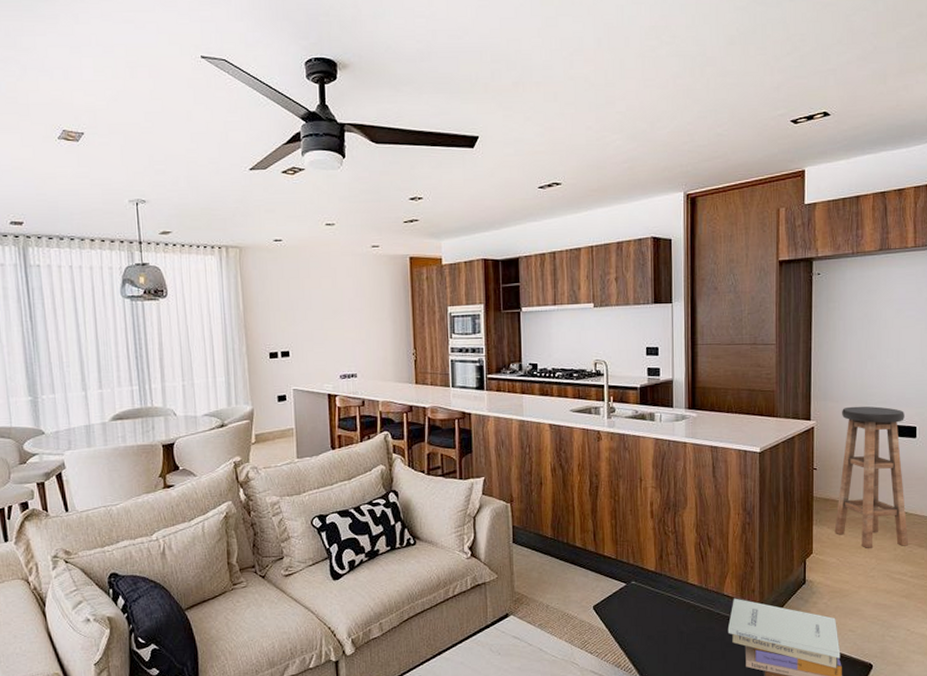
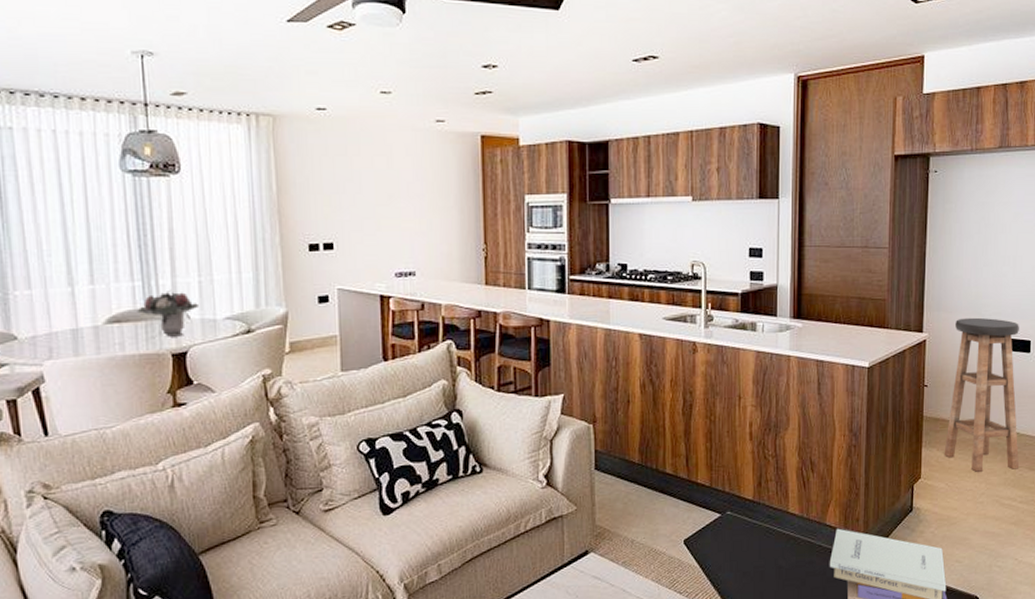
flower arrangement: none [135,392,182,431] -> present [137,289,198,337]

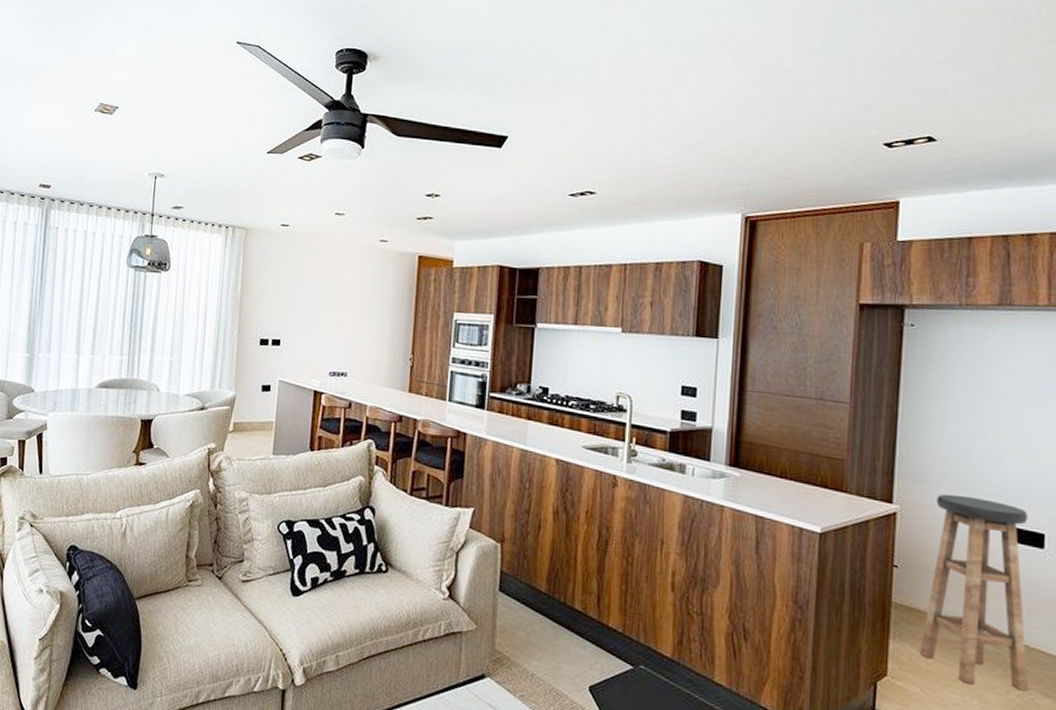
flower arrangement: present [137,289,198,337] -> none [121,365,167,406]

